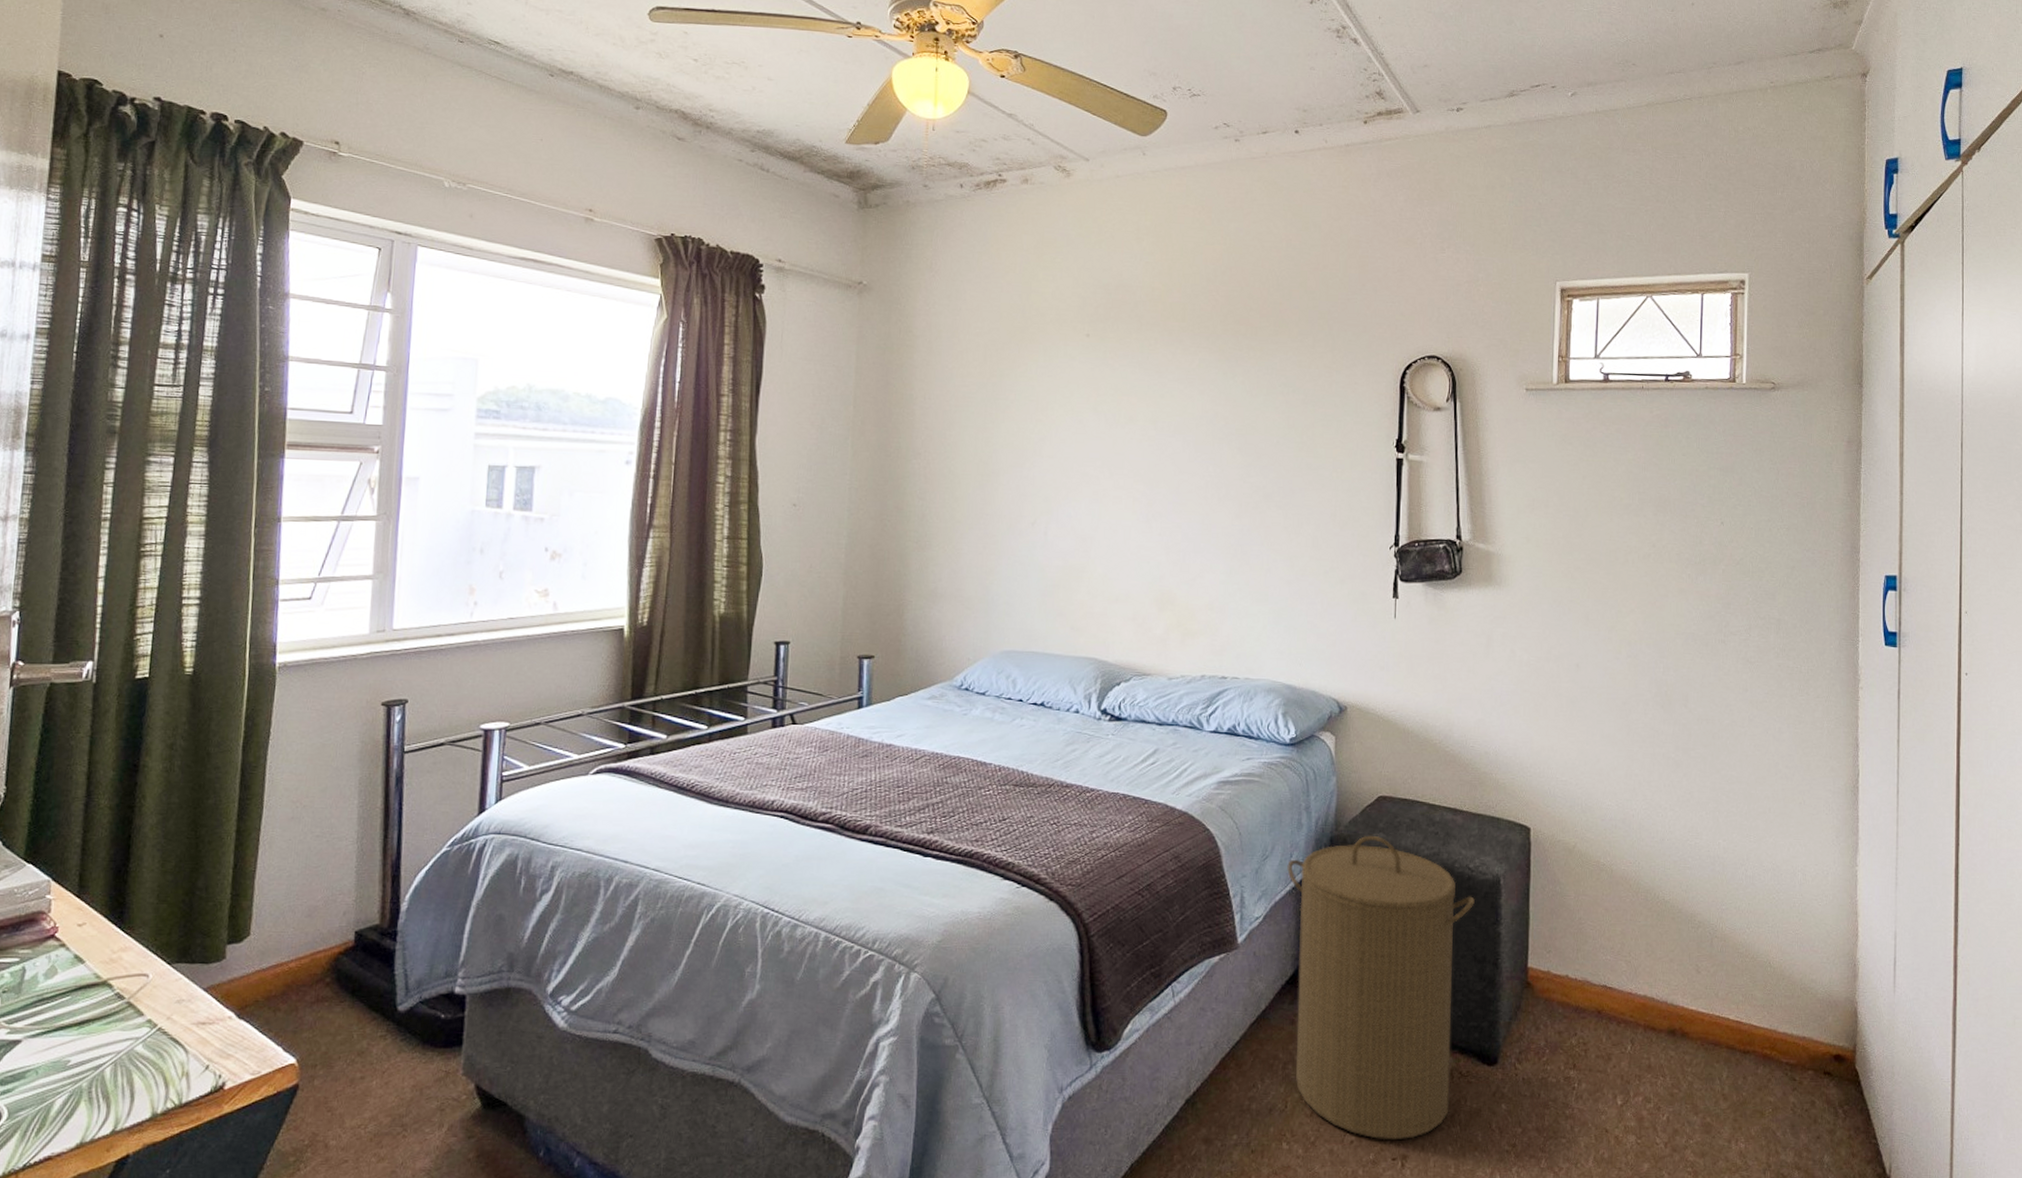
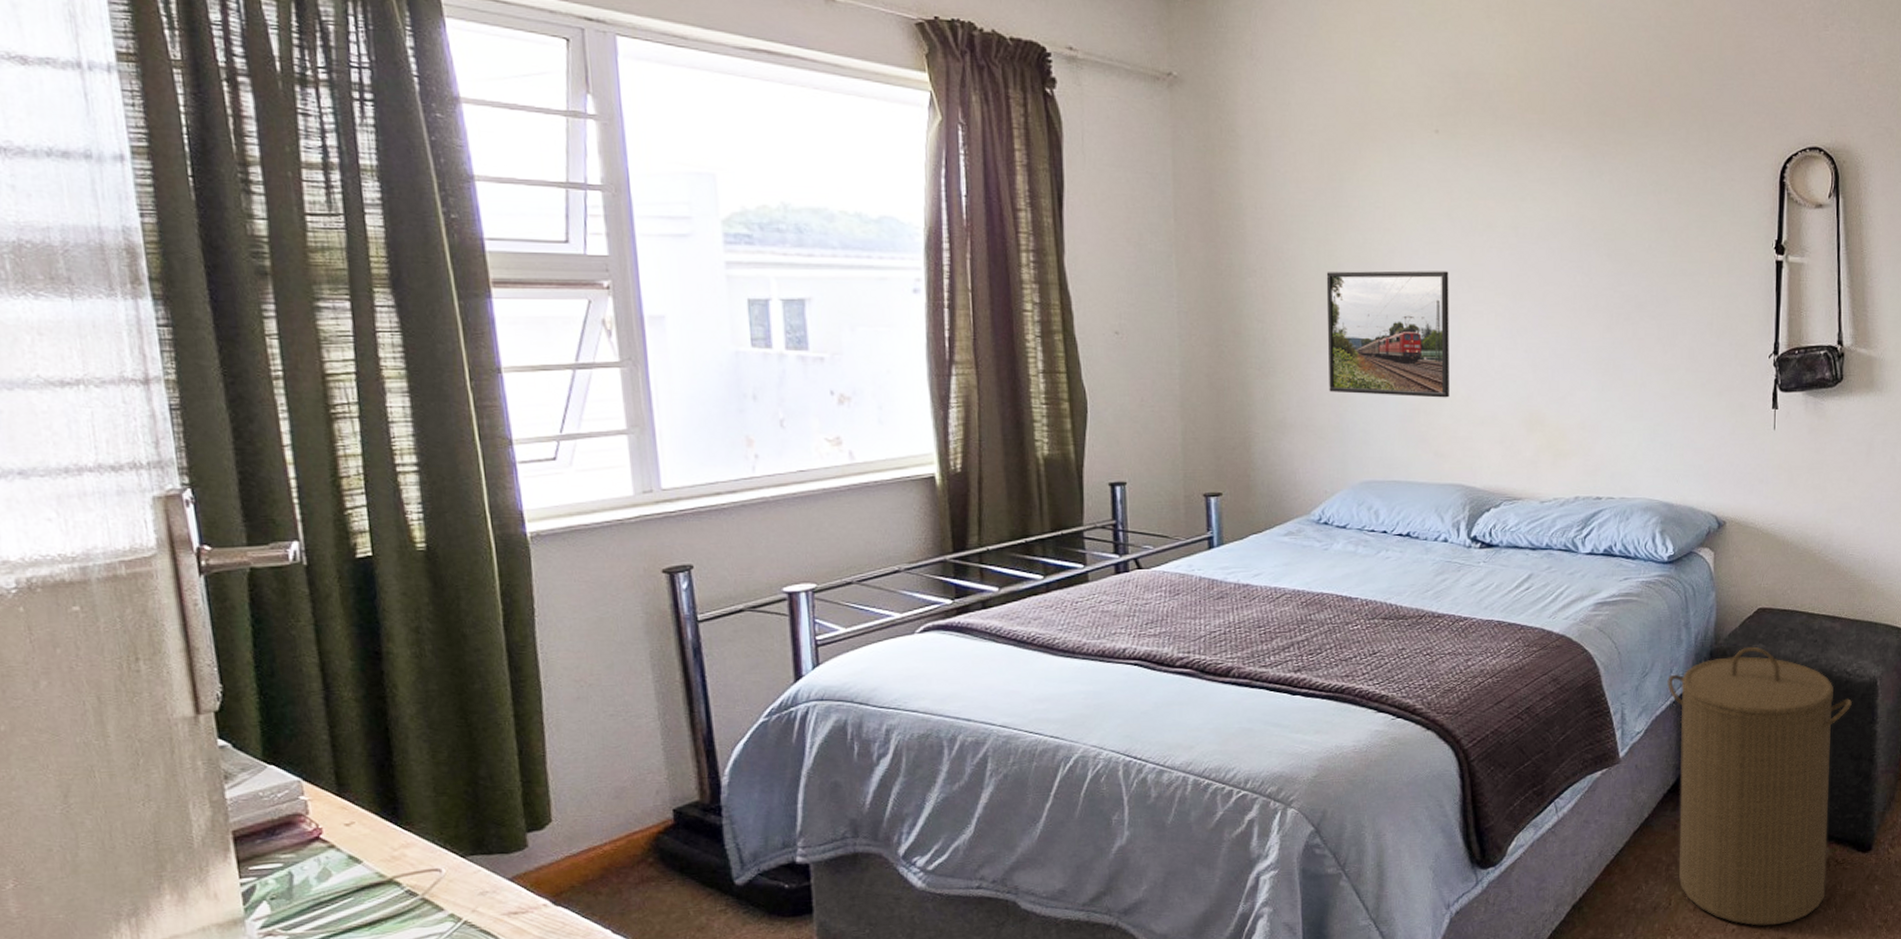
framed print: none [978,456,1093,575] -> present [1326,270,1450,398]

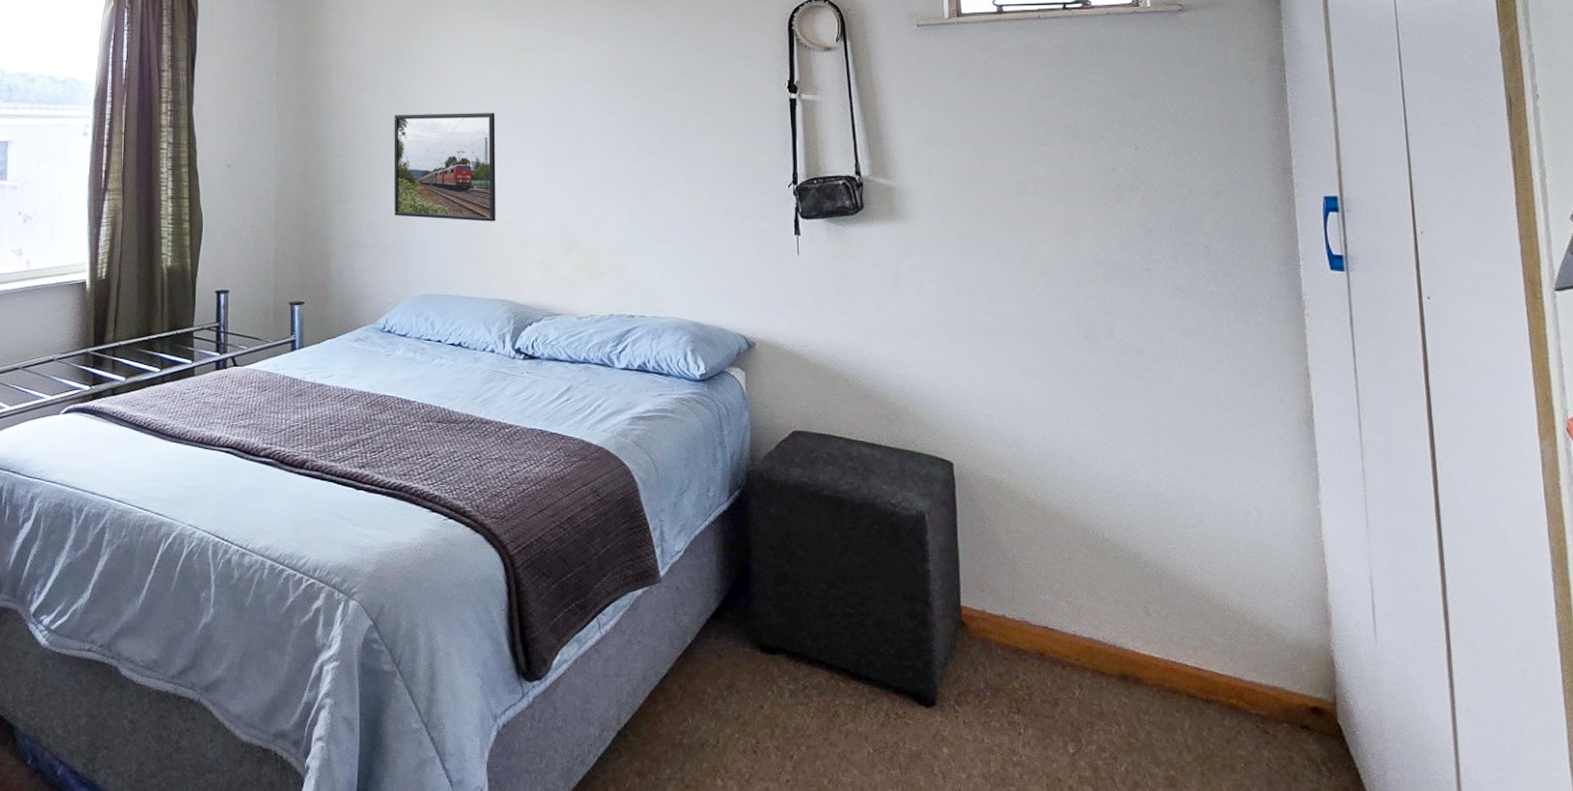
laundry hamper: present [1667,646,1852,927] -> none [705,470,900,781]

